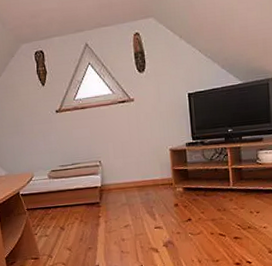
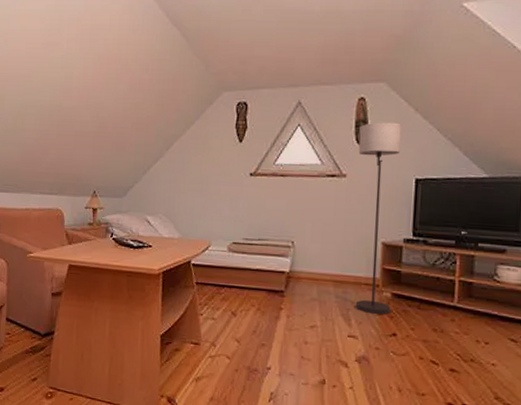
lamp: none [138,50,184,207] -> present [355,122,402,315]

